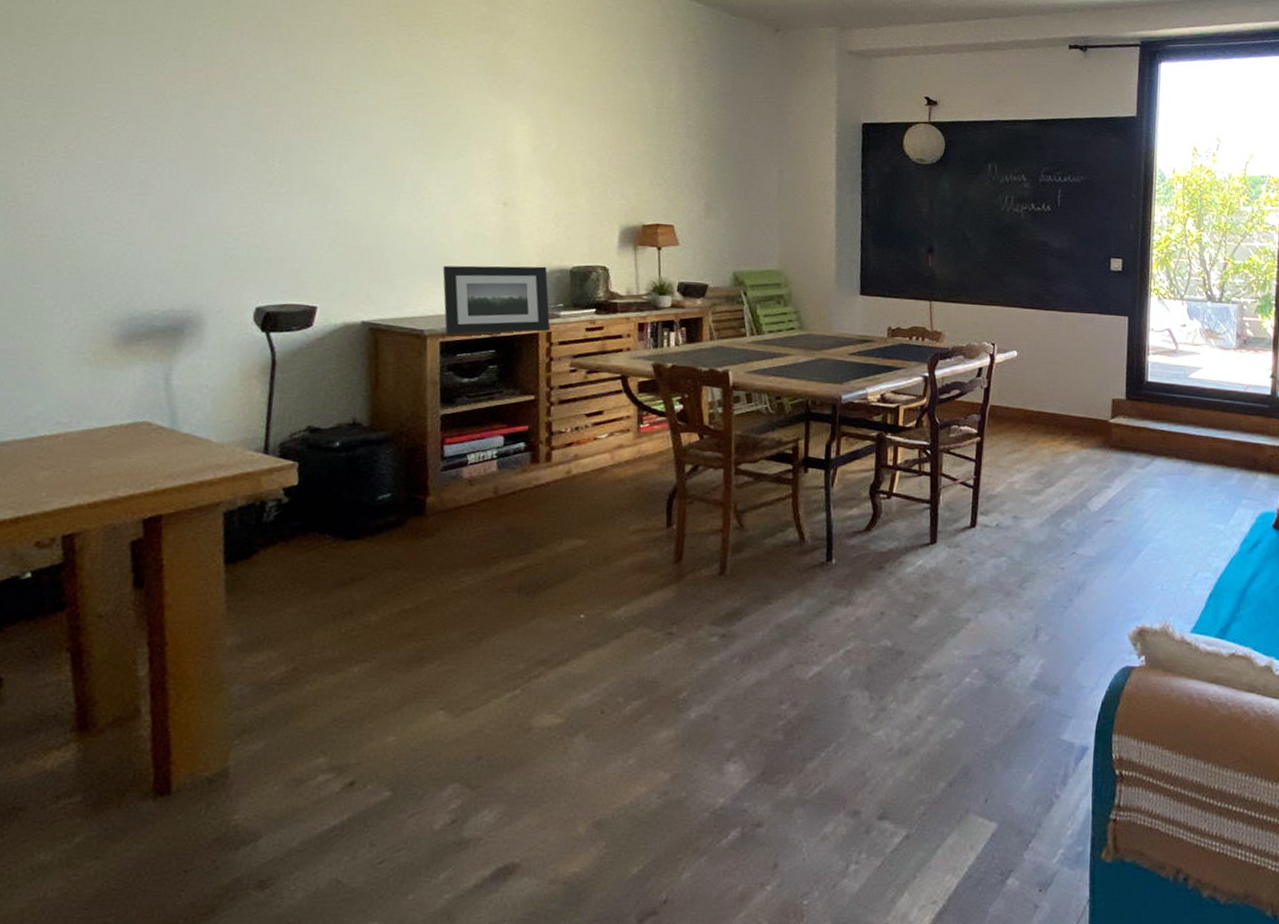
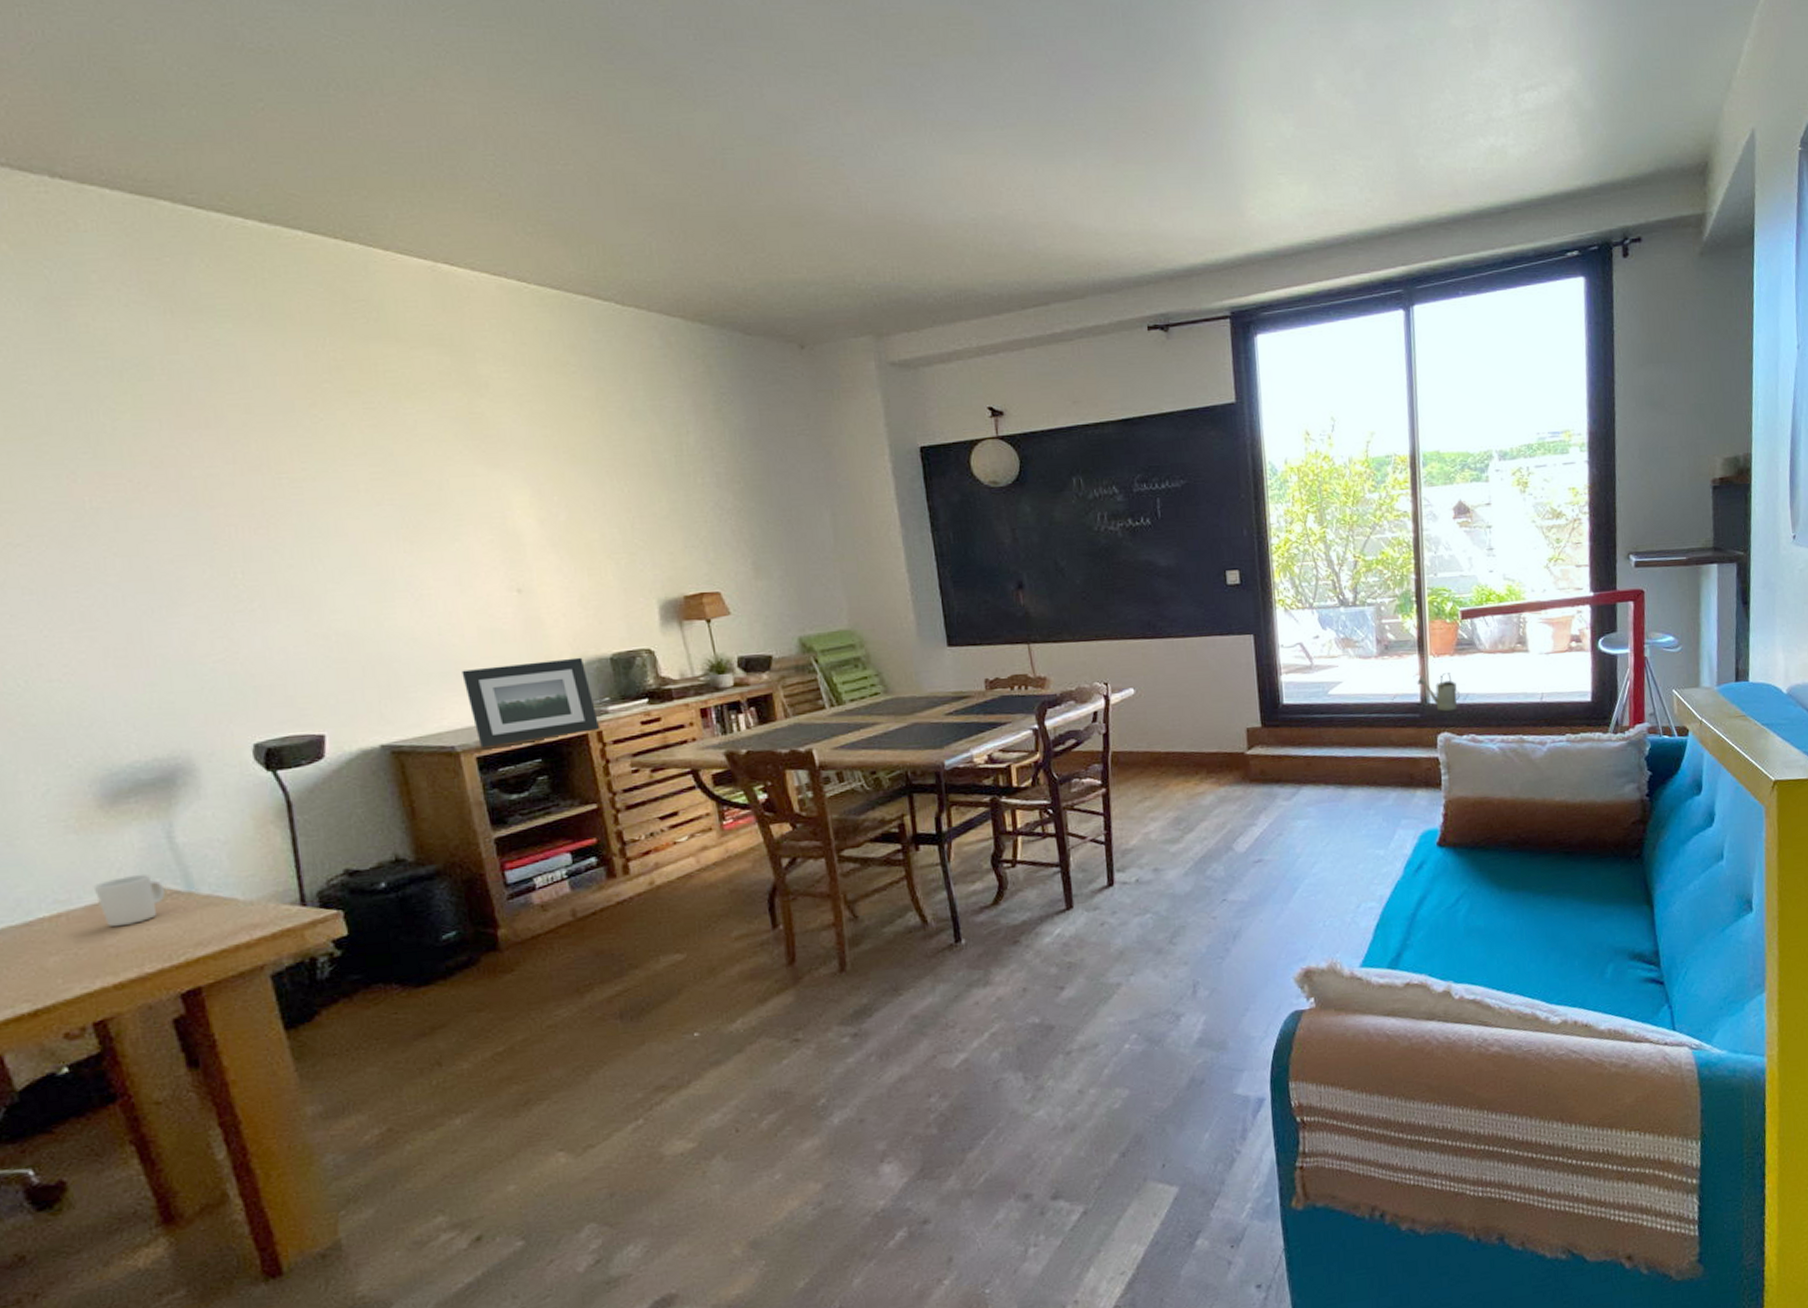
mug: none [92,408,153,452] -> present [93,873,166,927]

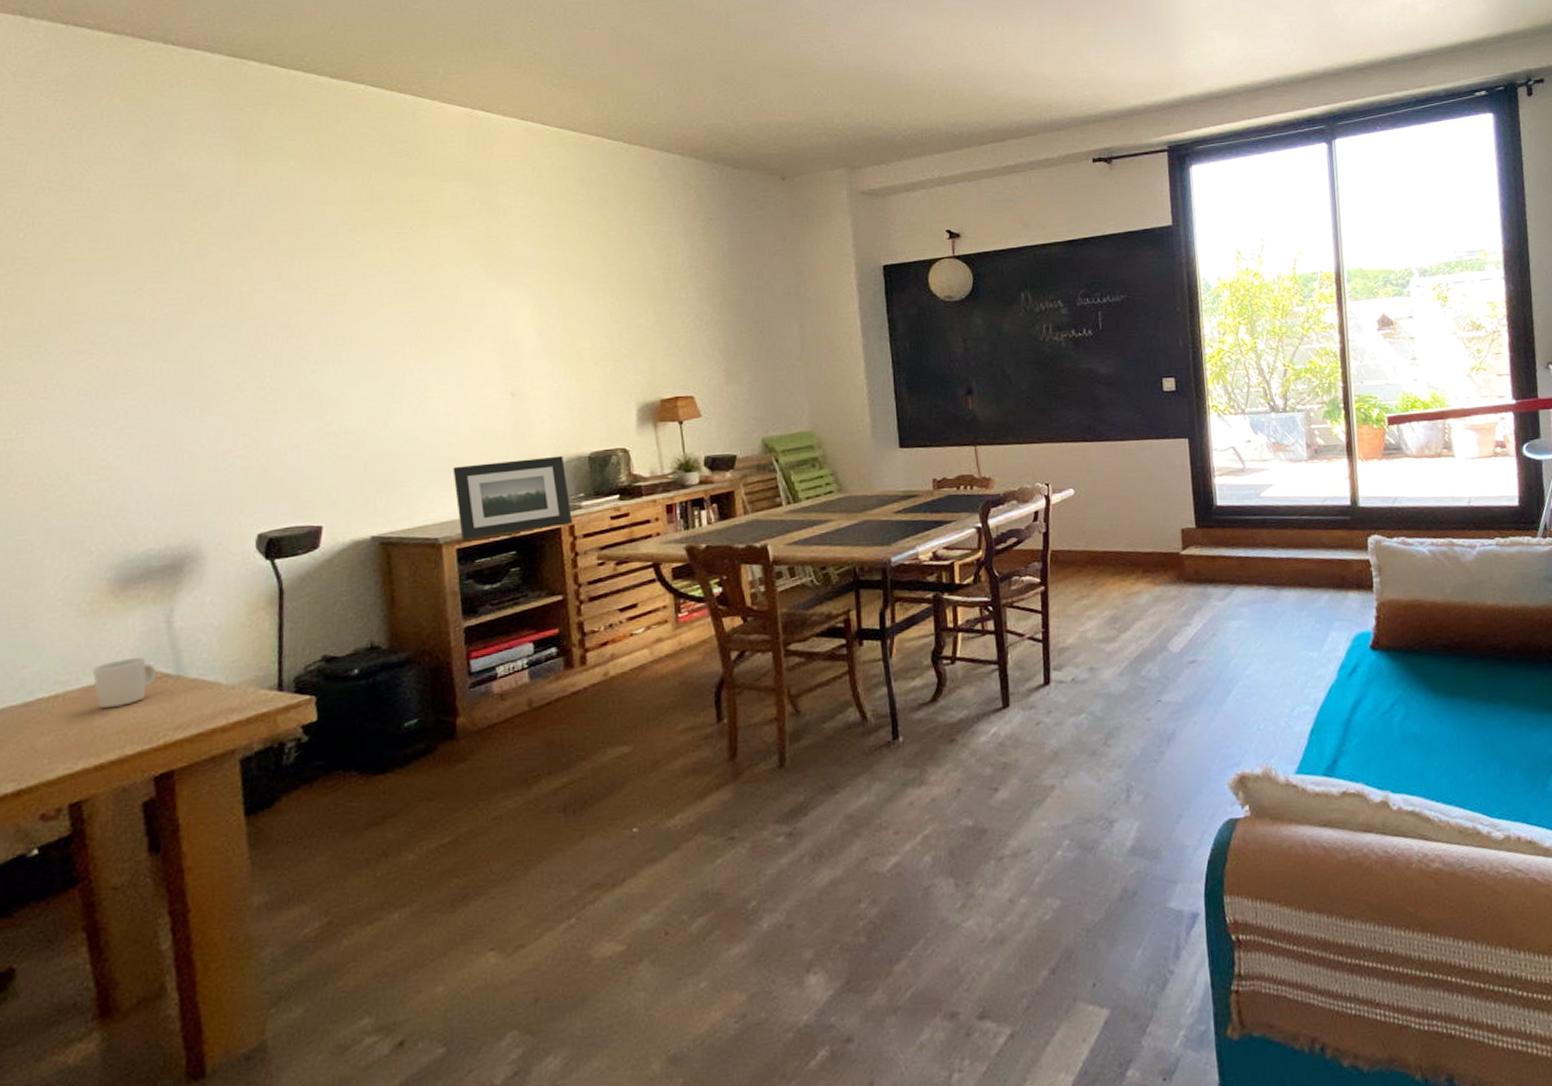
watering can: present [1417,673,1460,714] -> none [1347,476,1389,516]

